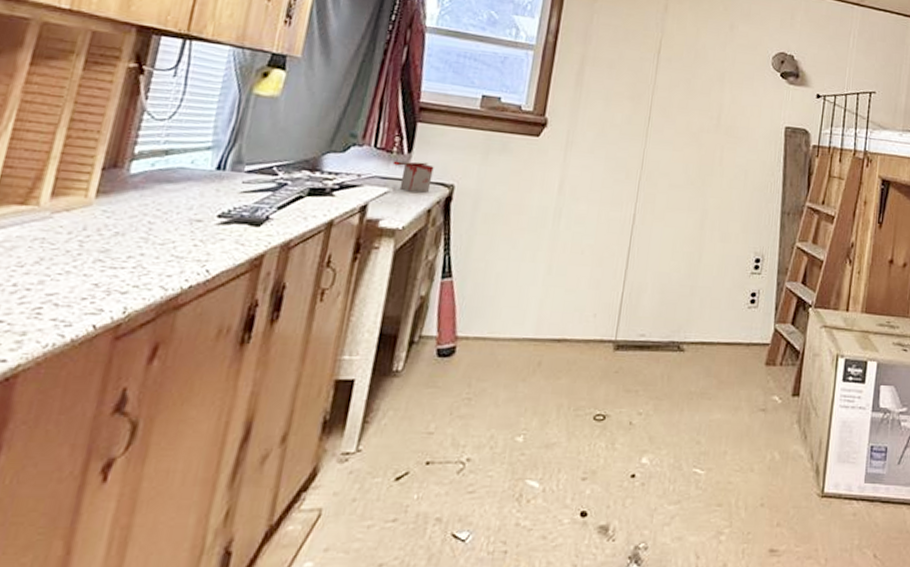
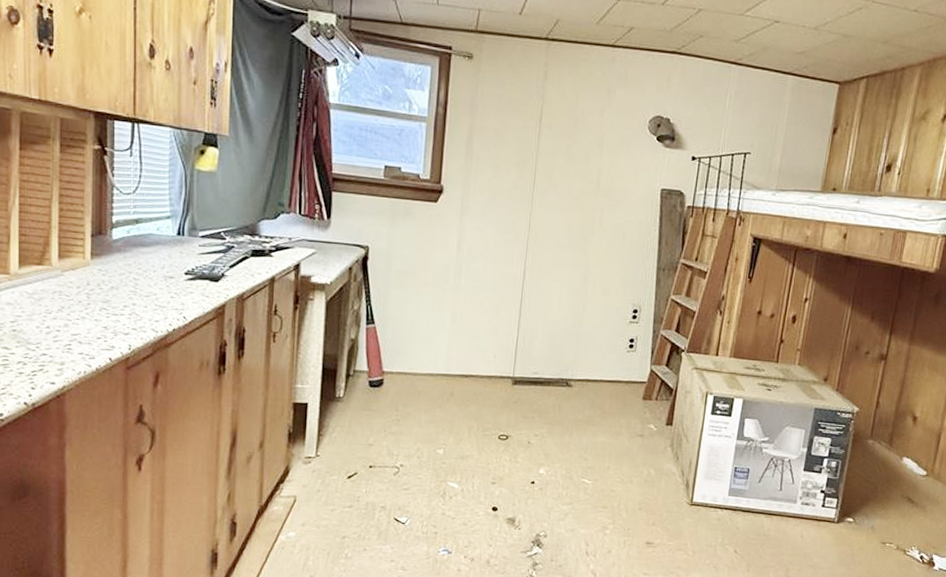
paint can: present [392,161,434,193] -> none [316,226,350,253]

